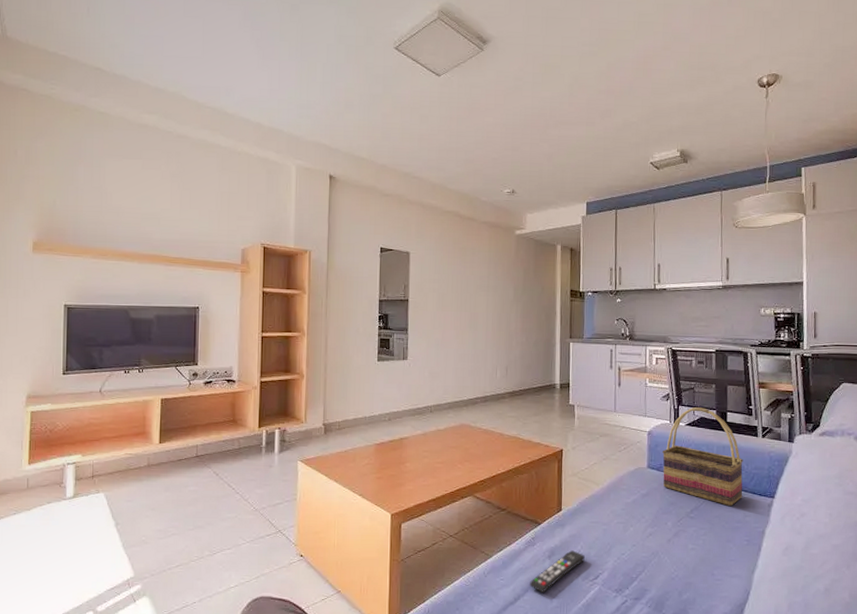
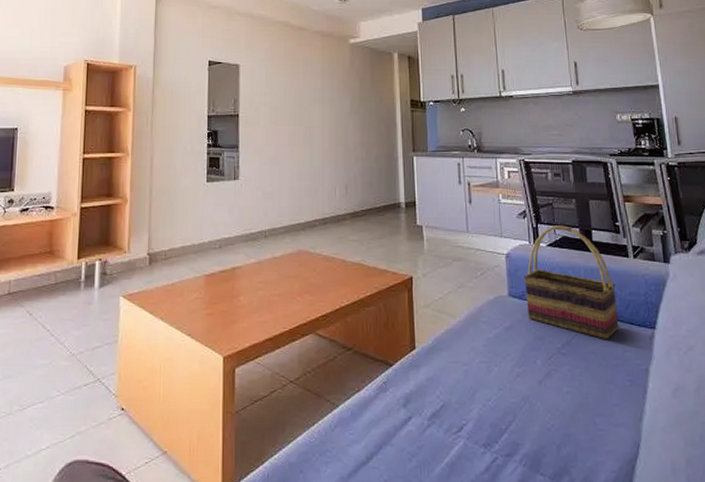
remote control: present [530,550,585,592] -> none [383,396,445,449]

